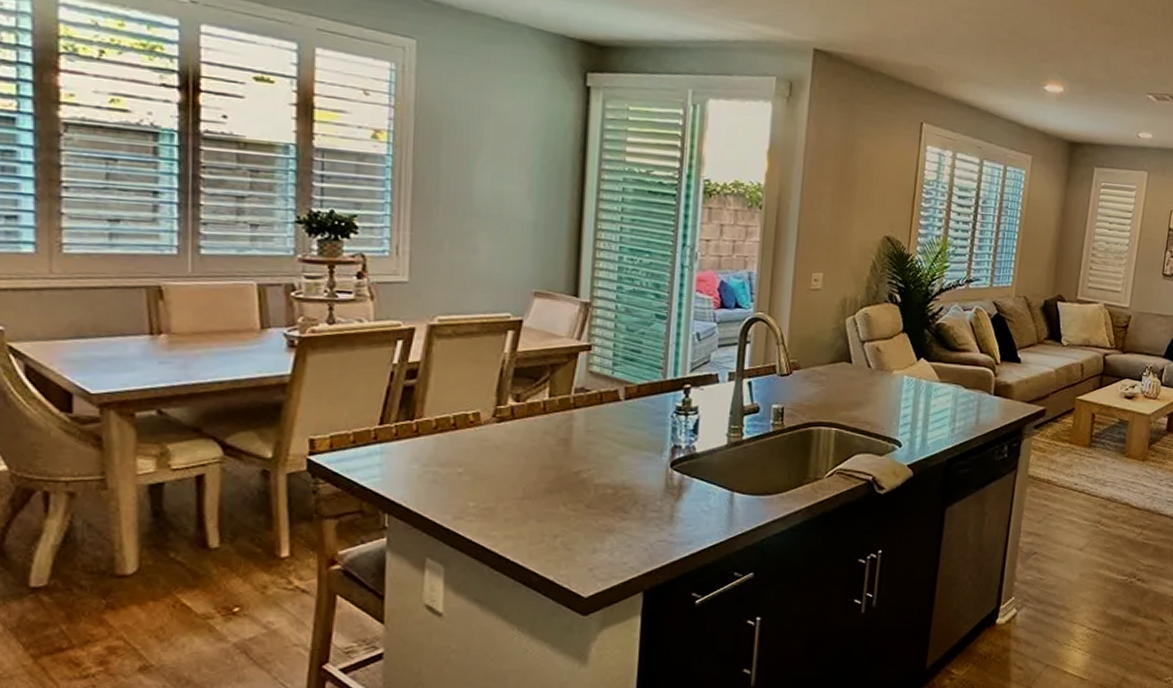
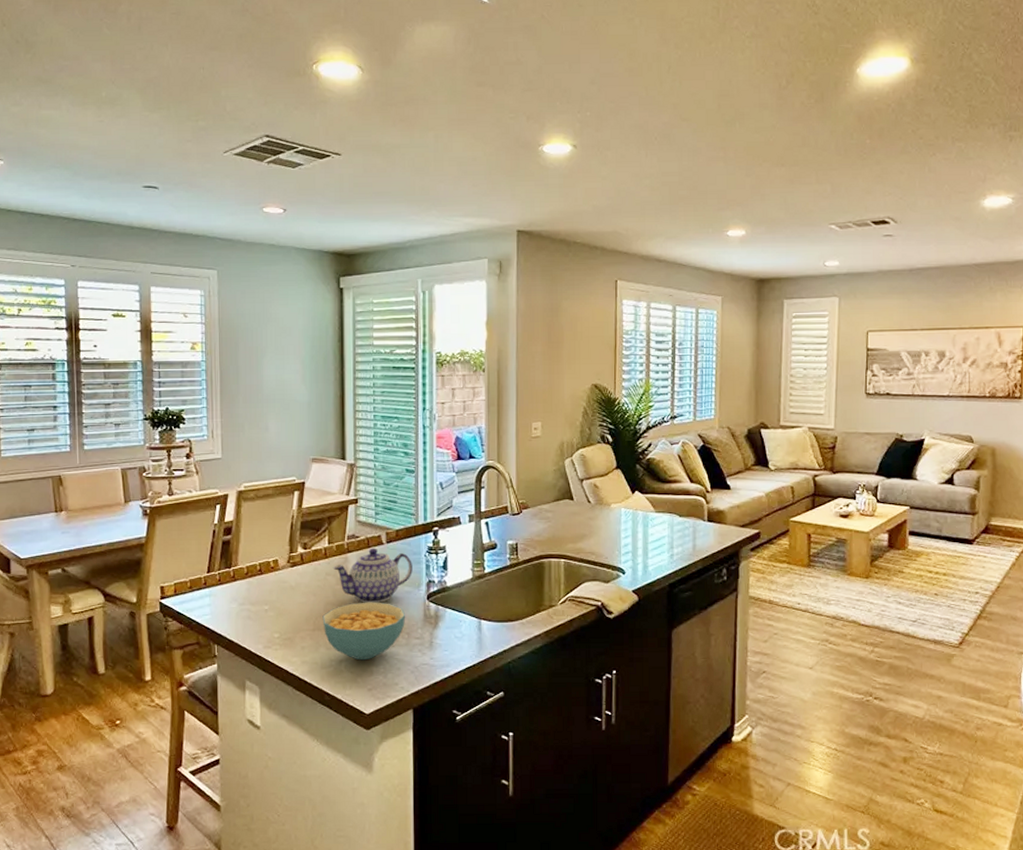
cereal bowl: none [535,467,643,536] -> present [322,602,406,661]
teapot: none [552,404,656,469] -> present [332,548,413,603]

